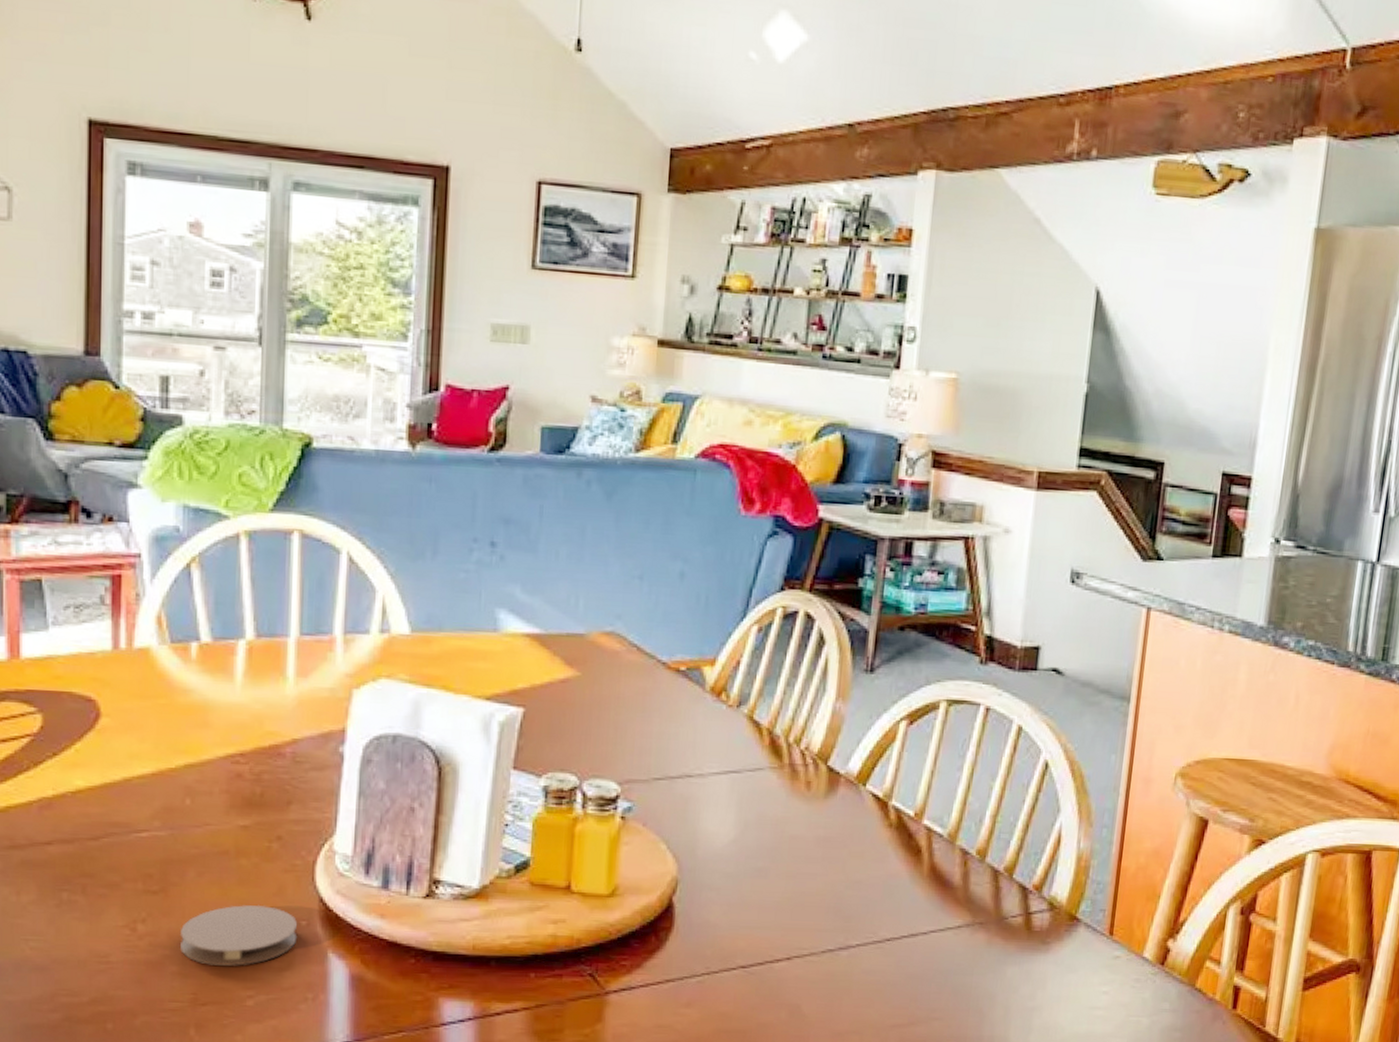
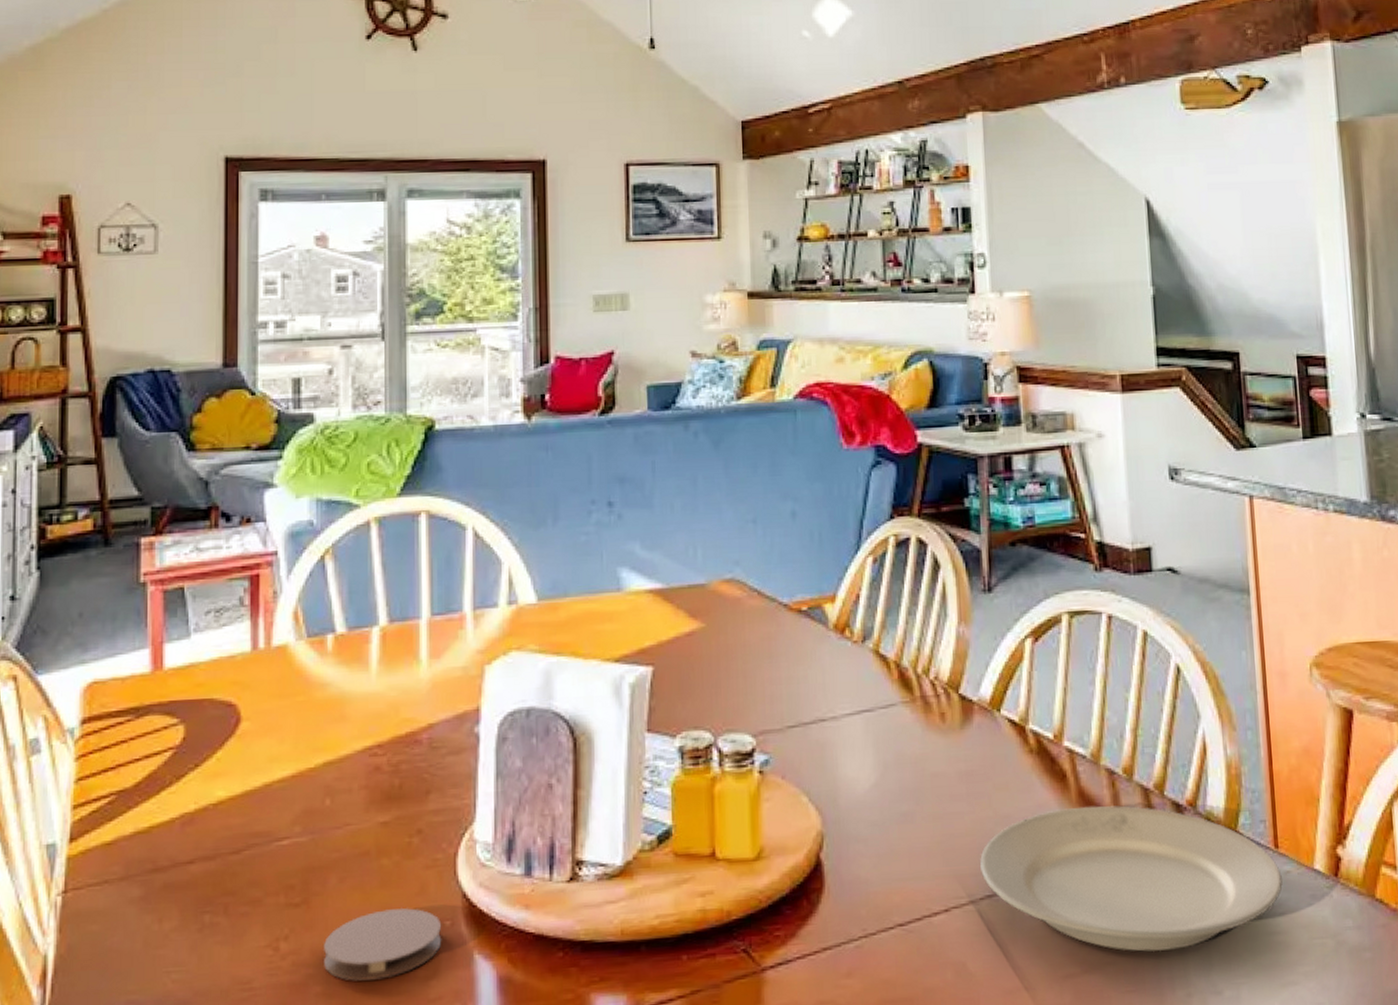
plate: none [826,880,1112,1014] -> present [980,805,1283,952]

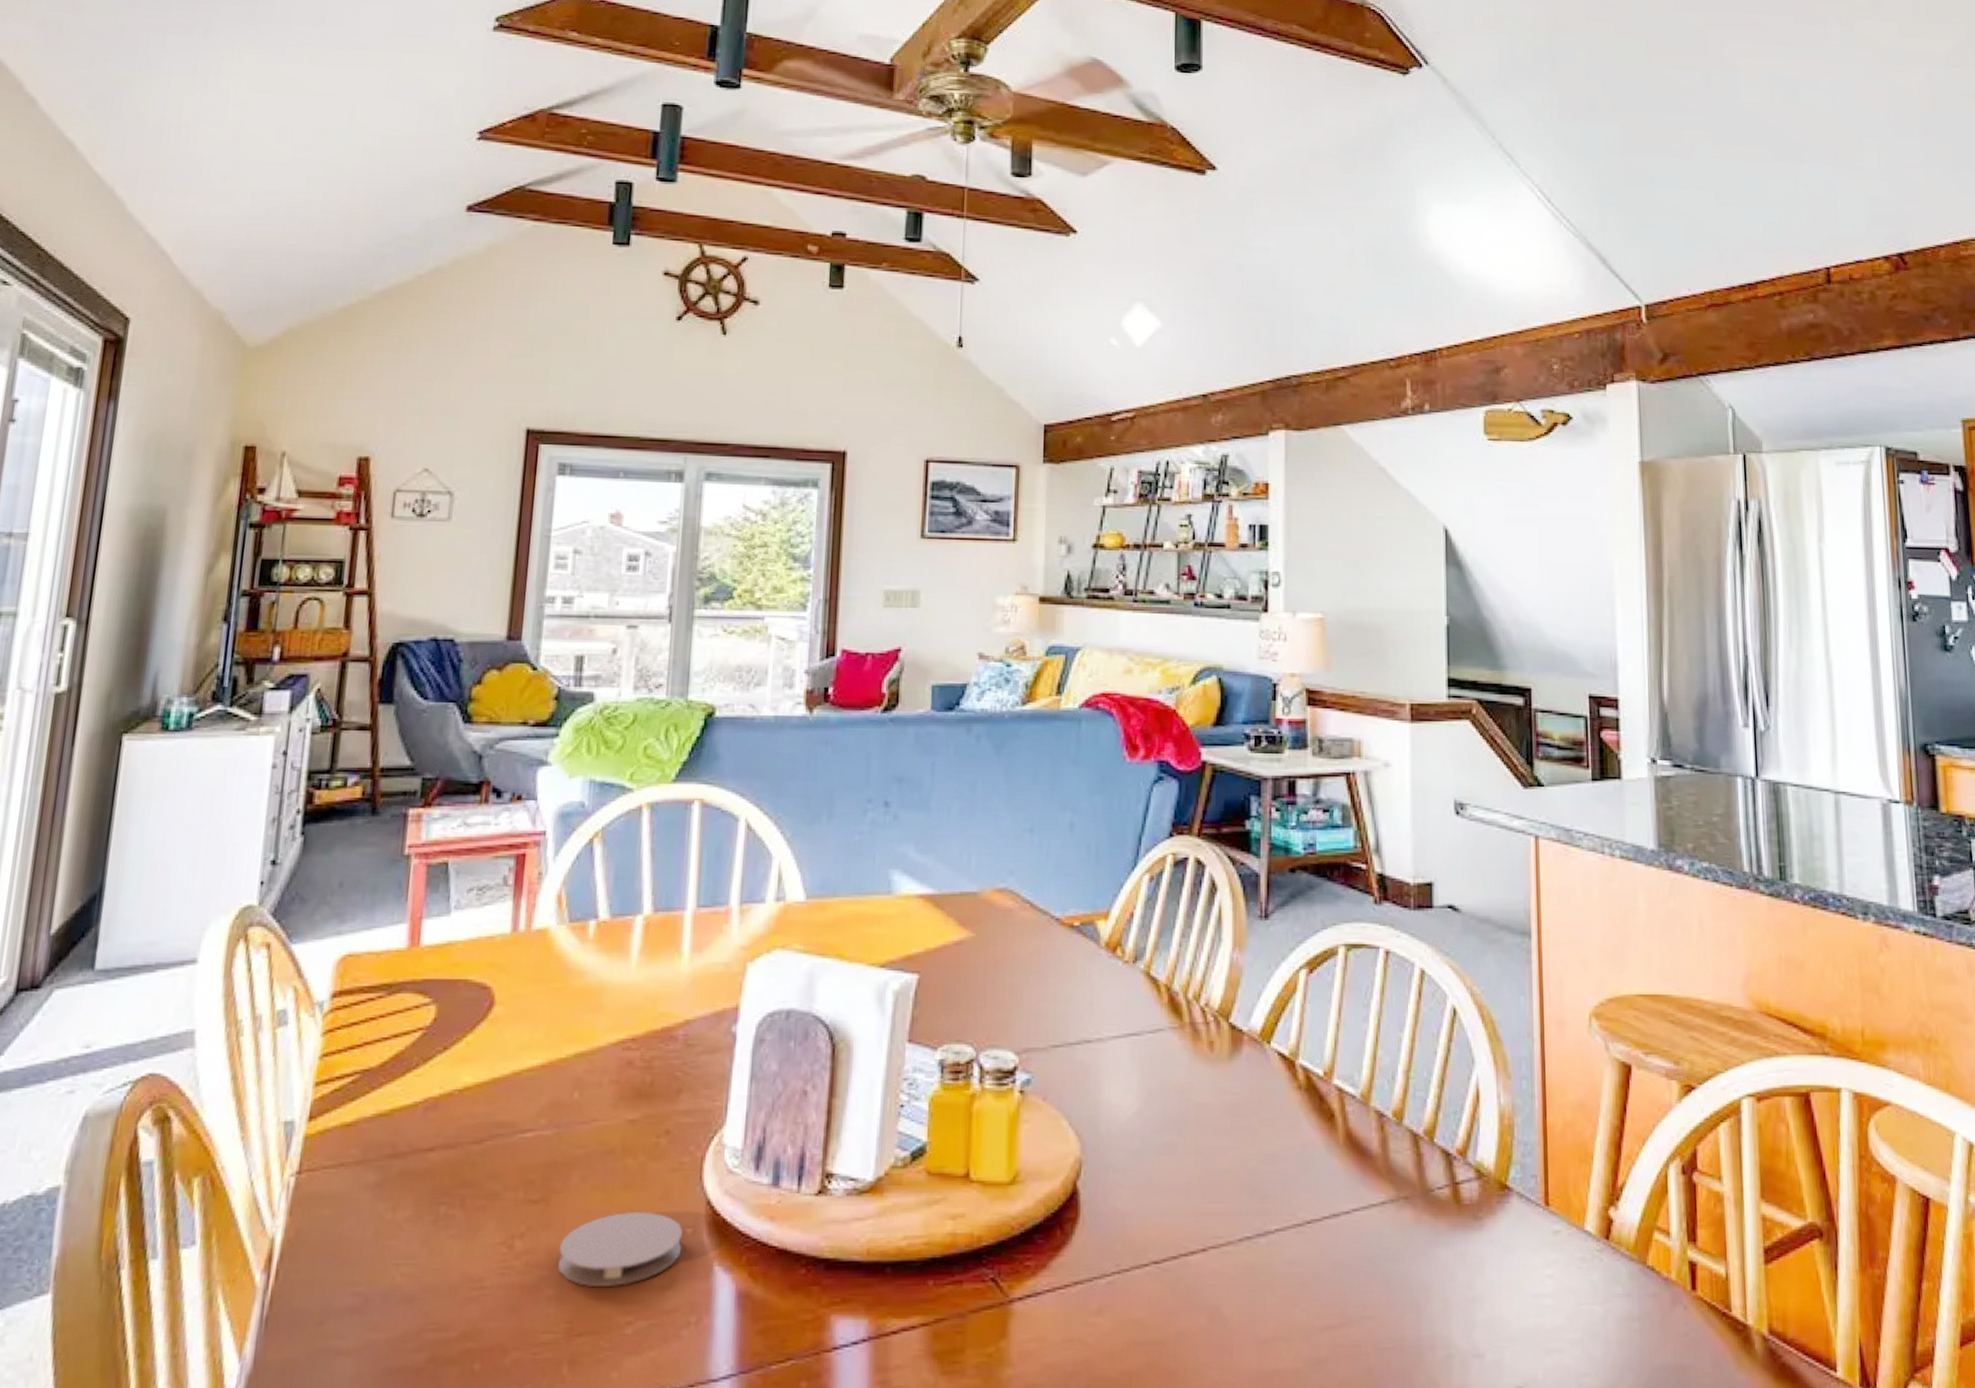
plate: present [980,805,1283,952] -> none [1241,1149,1552,1308]

